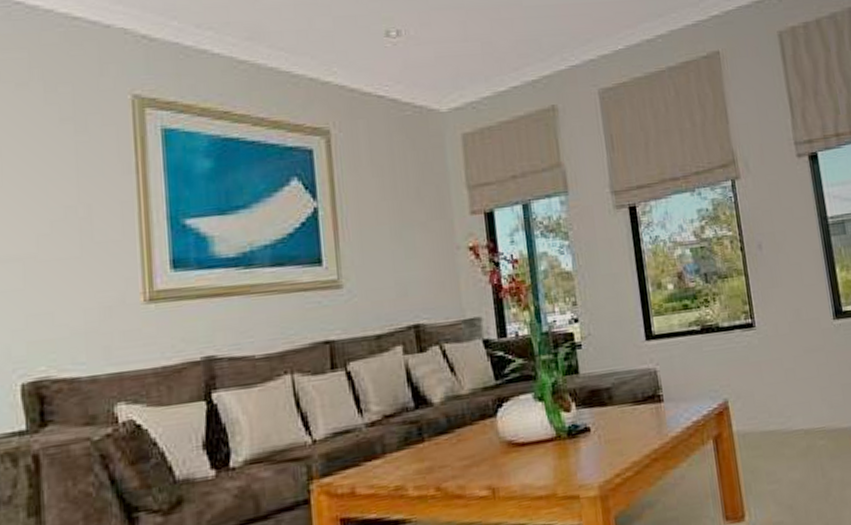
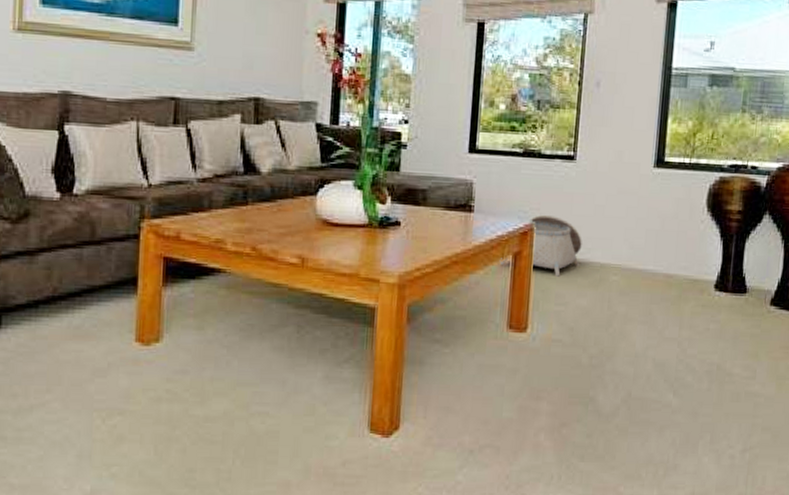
basket: none [700,389,783,453] -> present [499,214,582,277]

